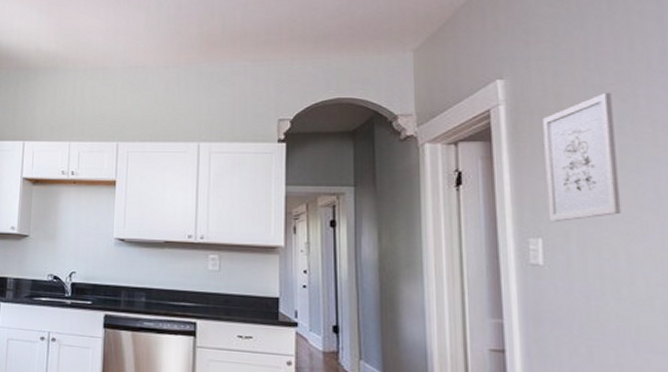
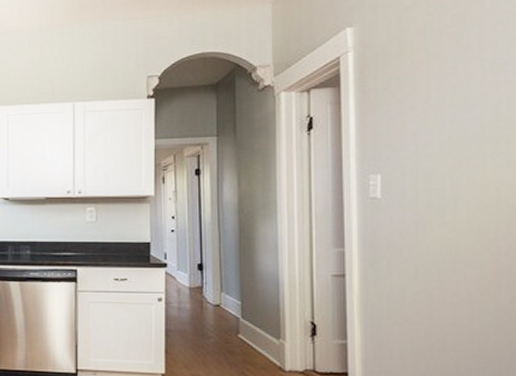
wall art: present [543,92,622,223] -> none [386,35,450,160]

